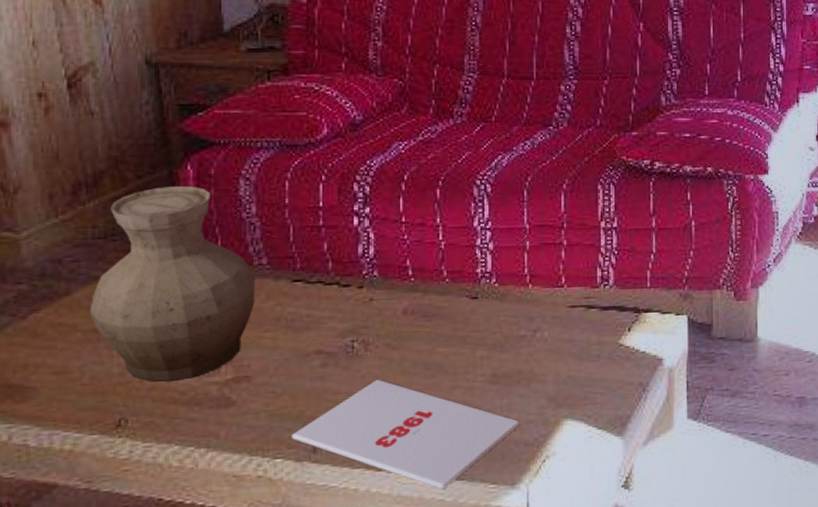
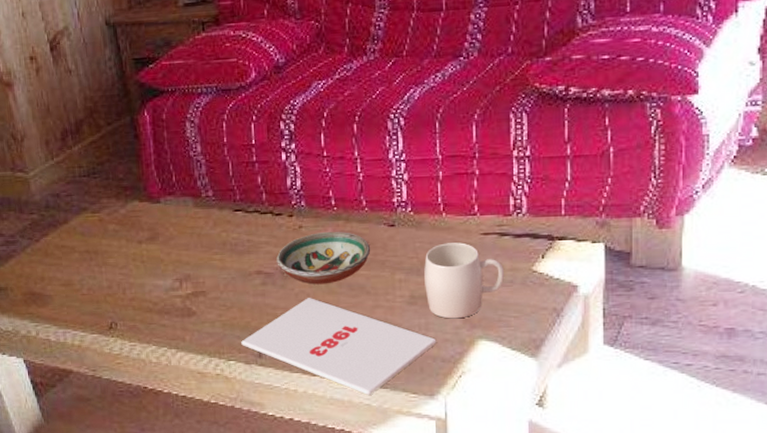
vase: present [89,186,255,382] -> none [82,130,205,294]
decorative bowl: none [341,304,451,365] -> present [276,231,371,285]
mug: none [507,316,590,398] -> present [423,242,504,319]

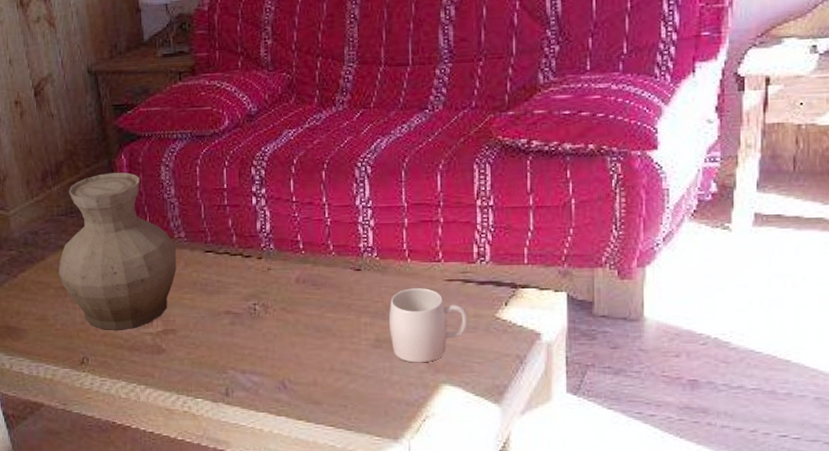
vase: none [82,130,205,294] -> present [58,172,177,330]
magazine: present [241,298,437,396] -> none [209,338,401,437]
decorative bowl: present [276,231,371,285] -> none [245,274,337,326]

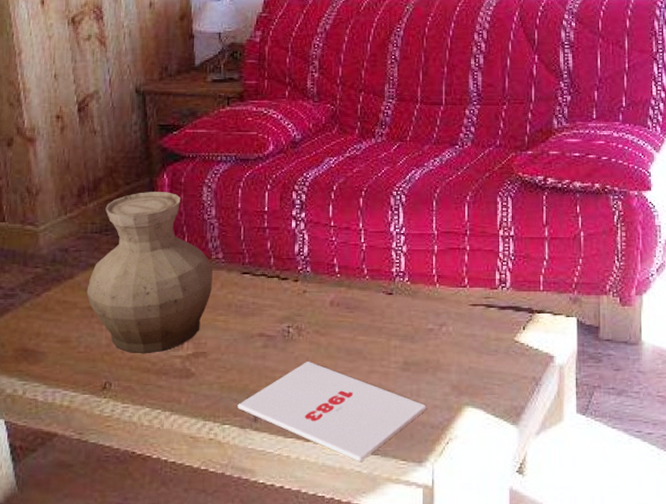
magazine: none [209,338,401,437] -> present [237,362,427,463]
mug: present [388,288,468,363] -> none [417,312,489,386]

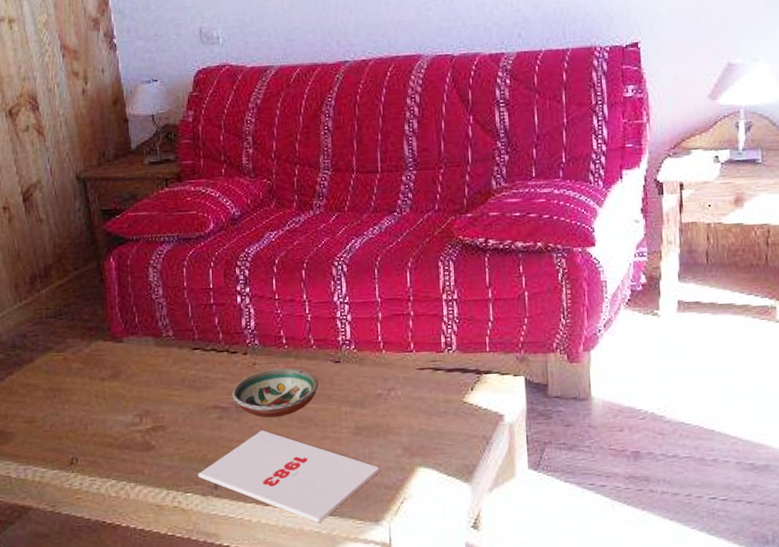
vase: present [86,192,213,353] -> none [47,275,165,430]
decorative bowl: none [279,297,370,349] -> present [232,367,319,418]

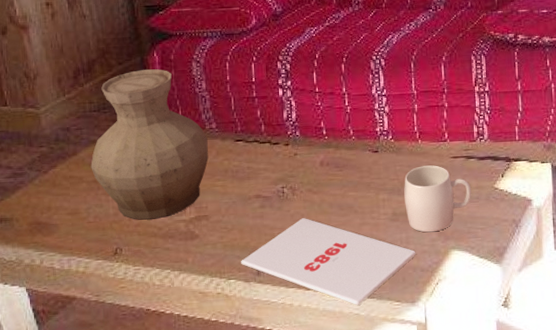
vase: none [47,275,165,430] -> present [91,69,209,220]
decorative bowl: present [232,367,319,418] -> none [274,157,358,206]
mug: none [366,377,439,448] -> present [403,165,471,233]

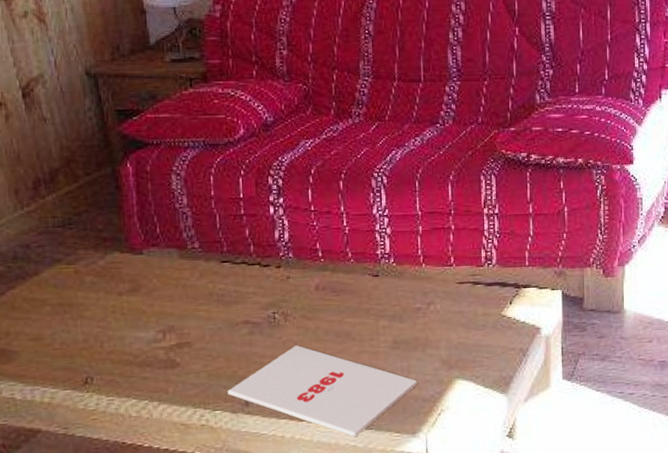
vase: present [91,69,209,220] -> none [55,181,191,347]
mug: present [403,165,471,233] -> none [405,291,477,362]

